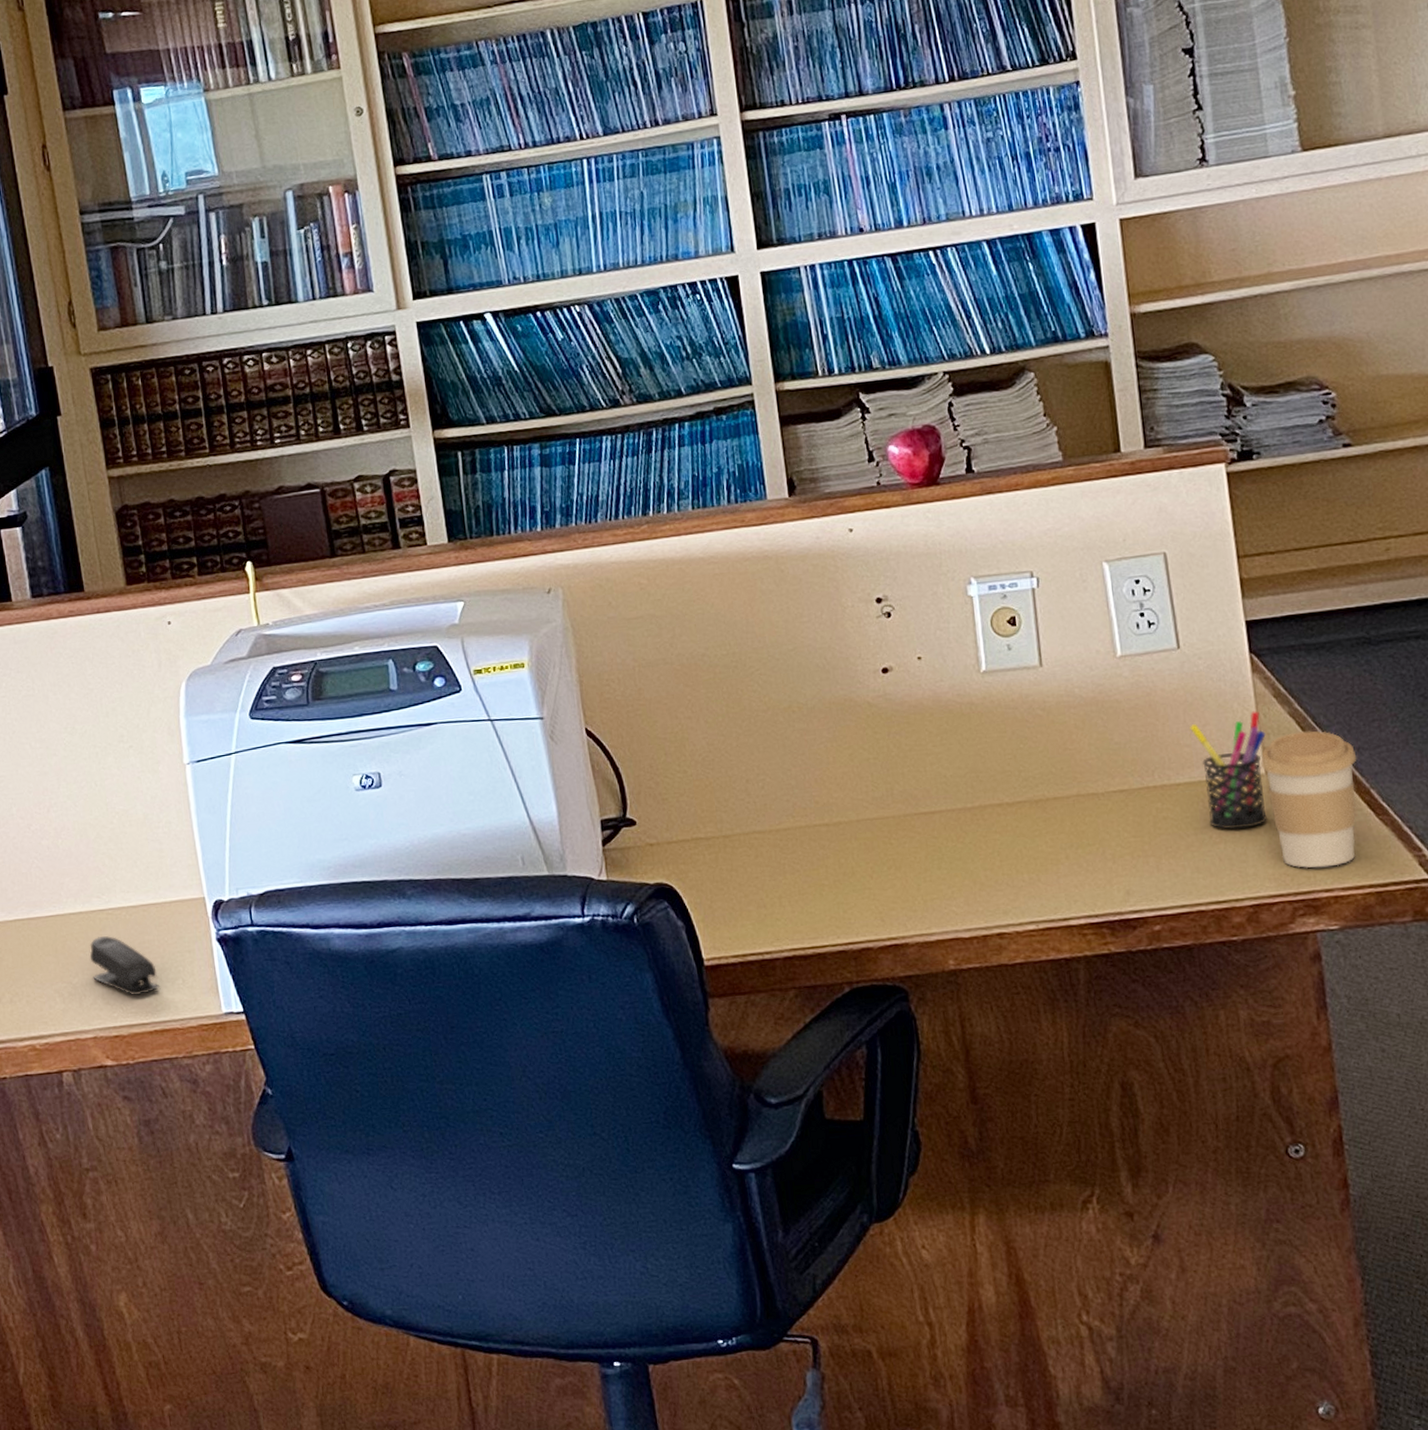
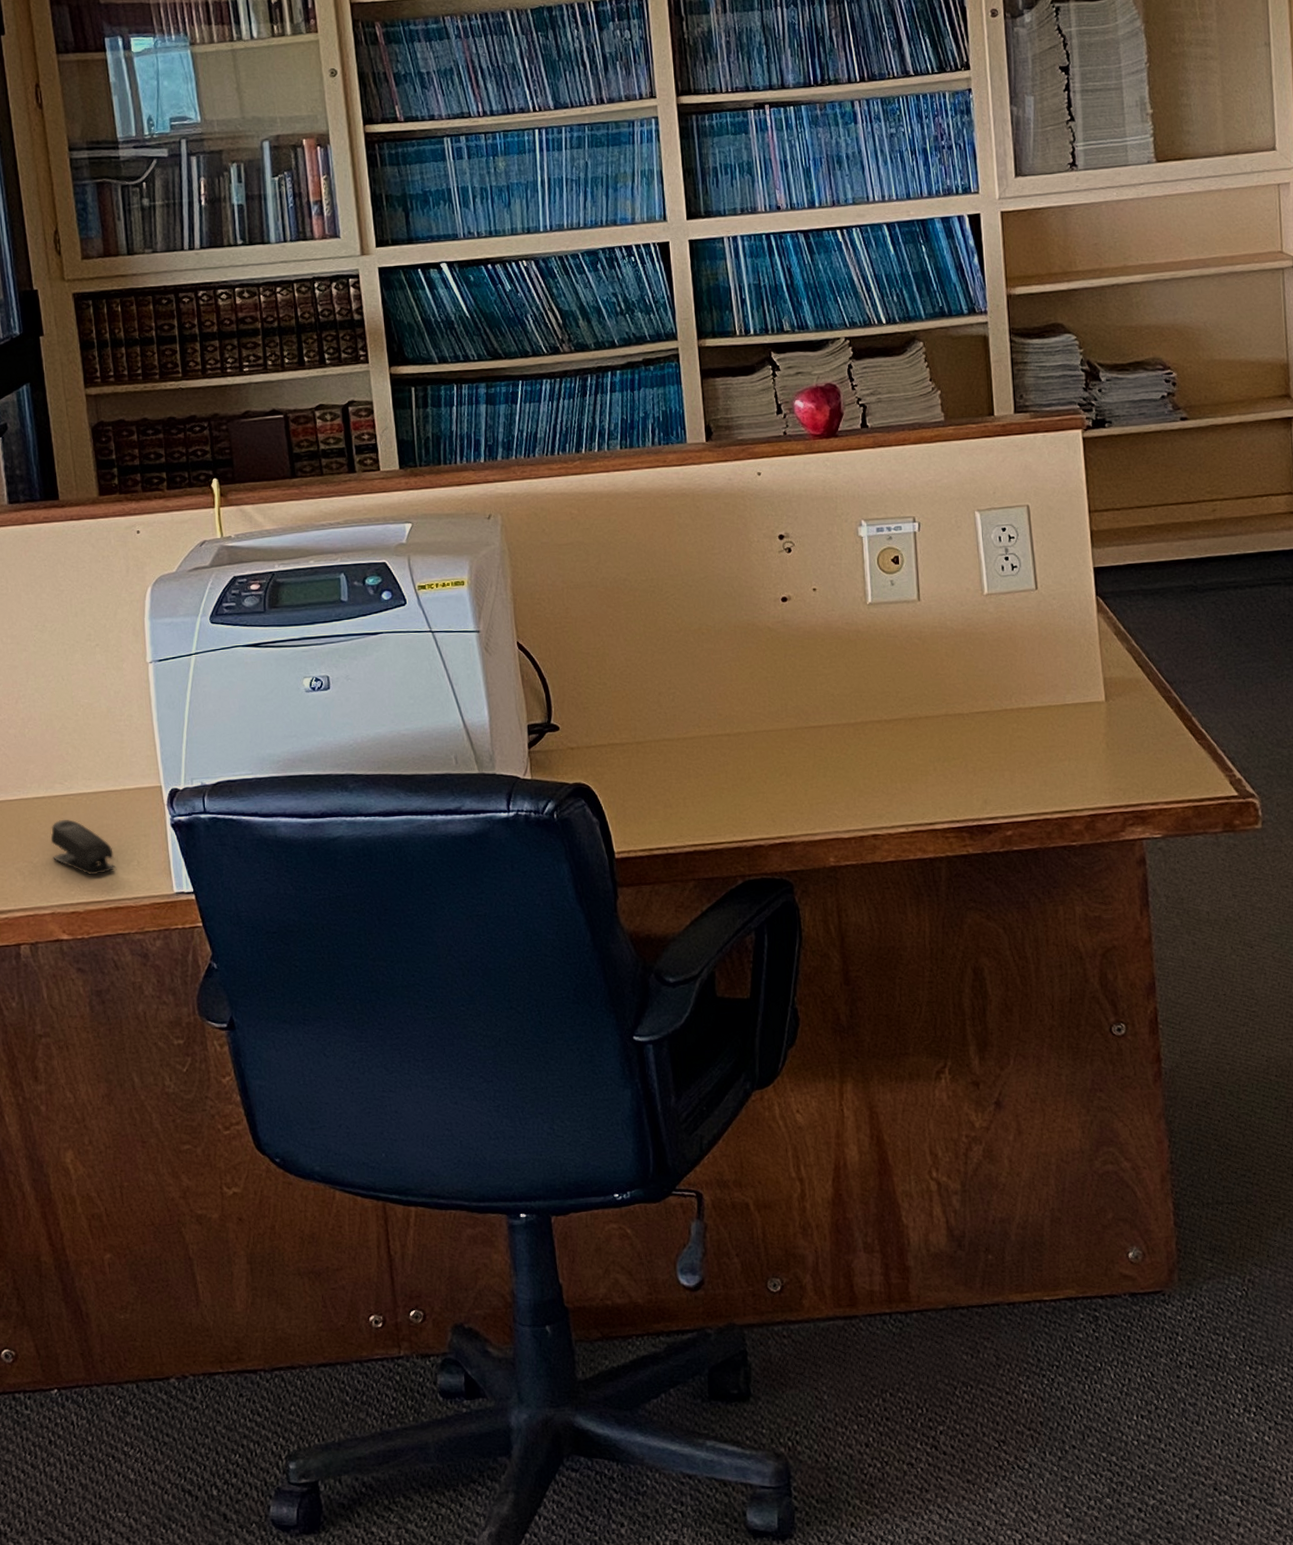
pen holder: present [1190,711,1267,829] -> none [1043,646,1107,749]
coffee cup: present [1260,730,1357,868] -> none [1101,665,1182,784]

